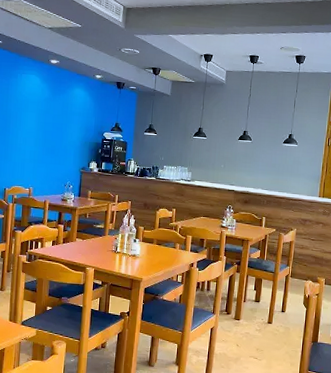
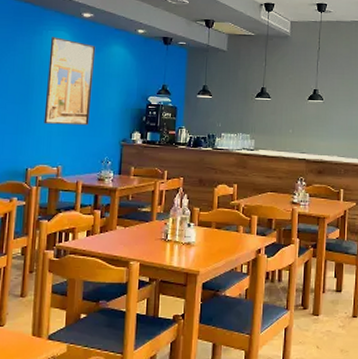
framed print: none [18,80,61,155] -> present [44,37,96,126]

